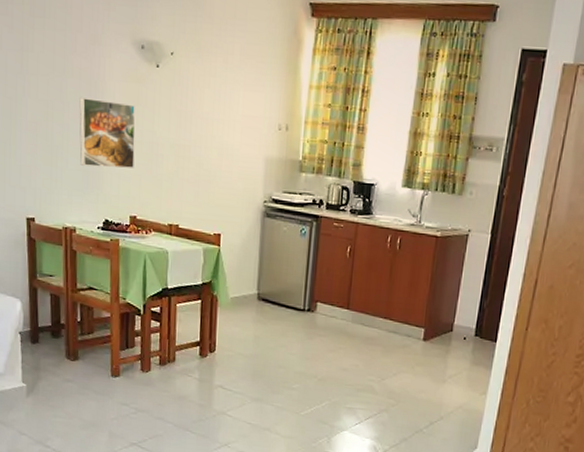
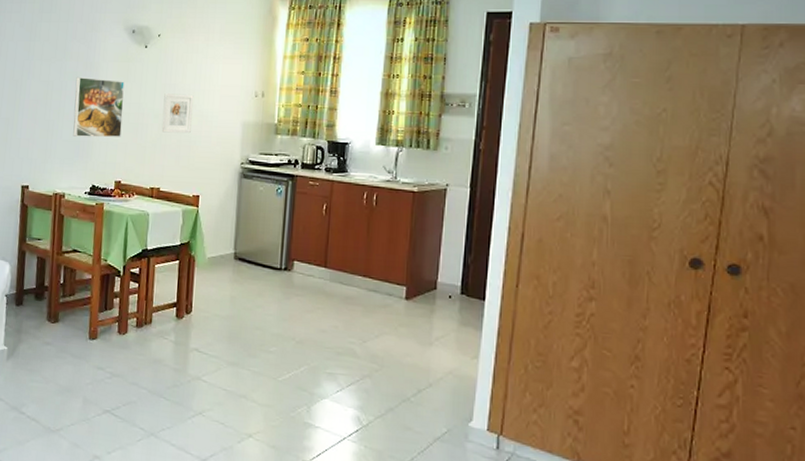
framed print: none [178,121,212,167] -> present [161,93,194,134]

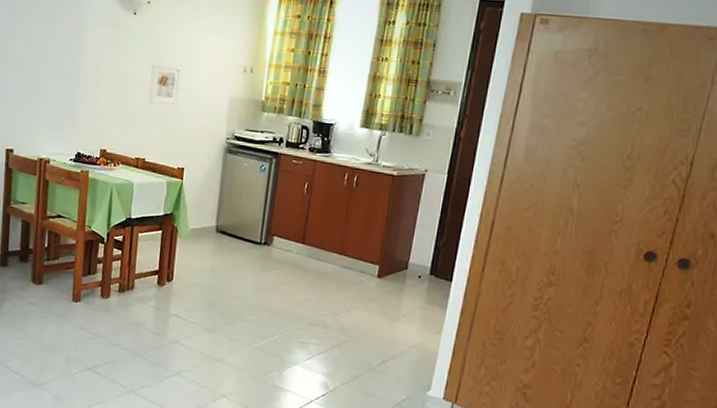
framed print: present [73,76,125,138] -> none [58,40,112,106]

